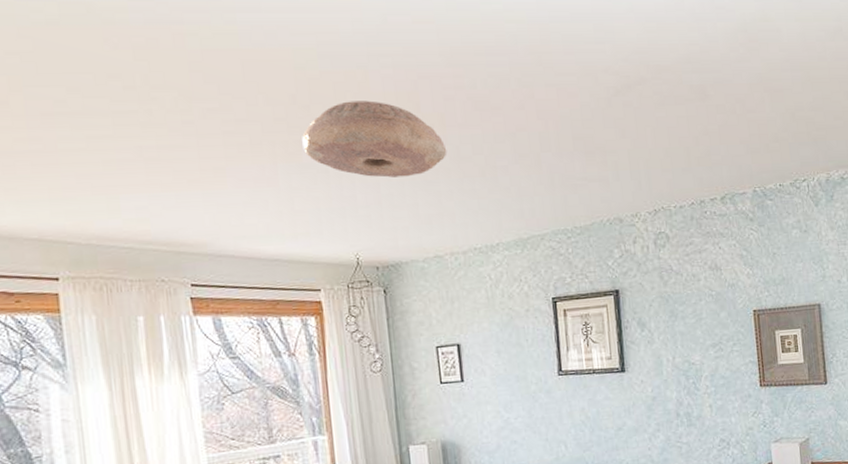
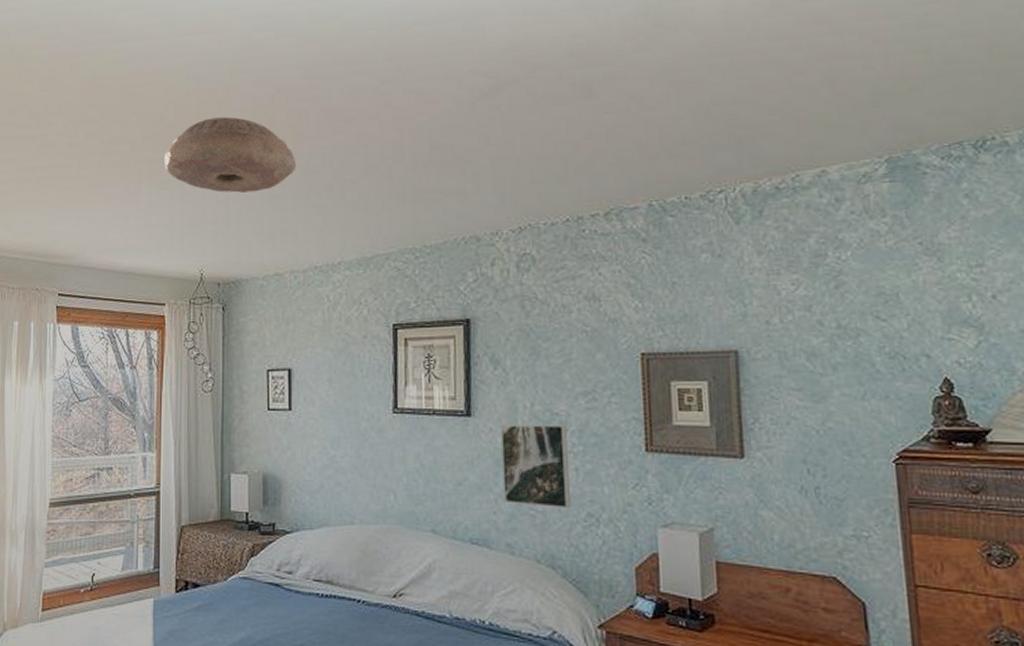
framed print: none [650,371,708,440] -> present [501,424,570,509]

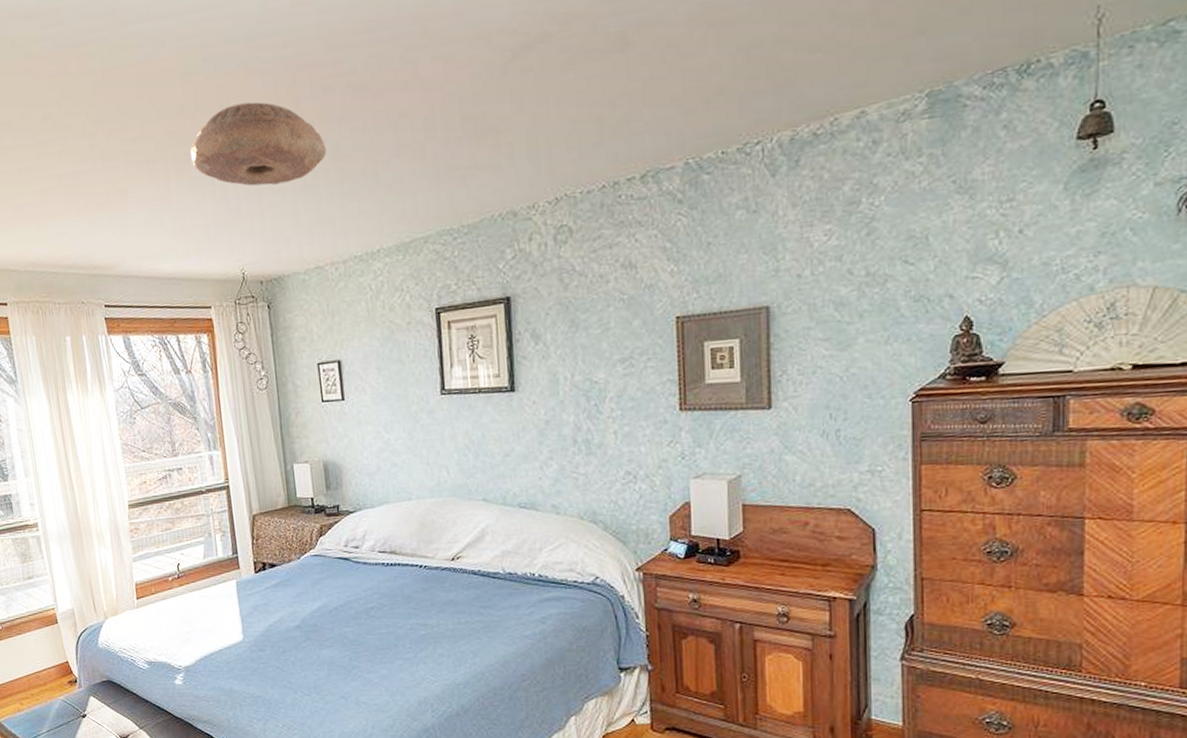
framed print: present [501,424,570,509] -> none [544,392,610,470]

